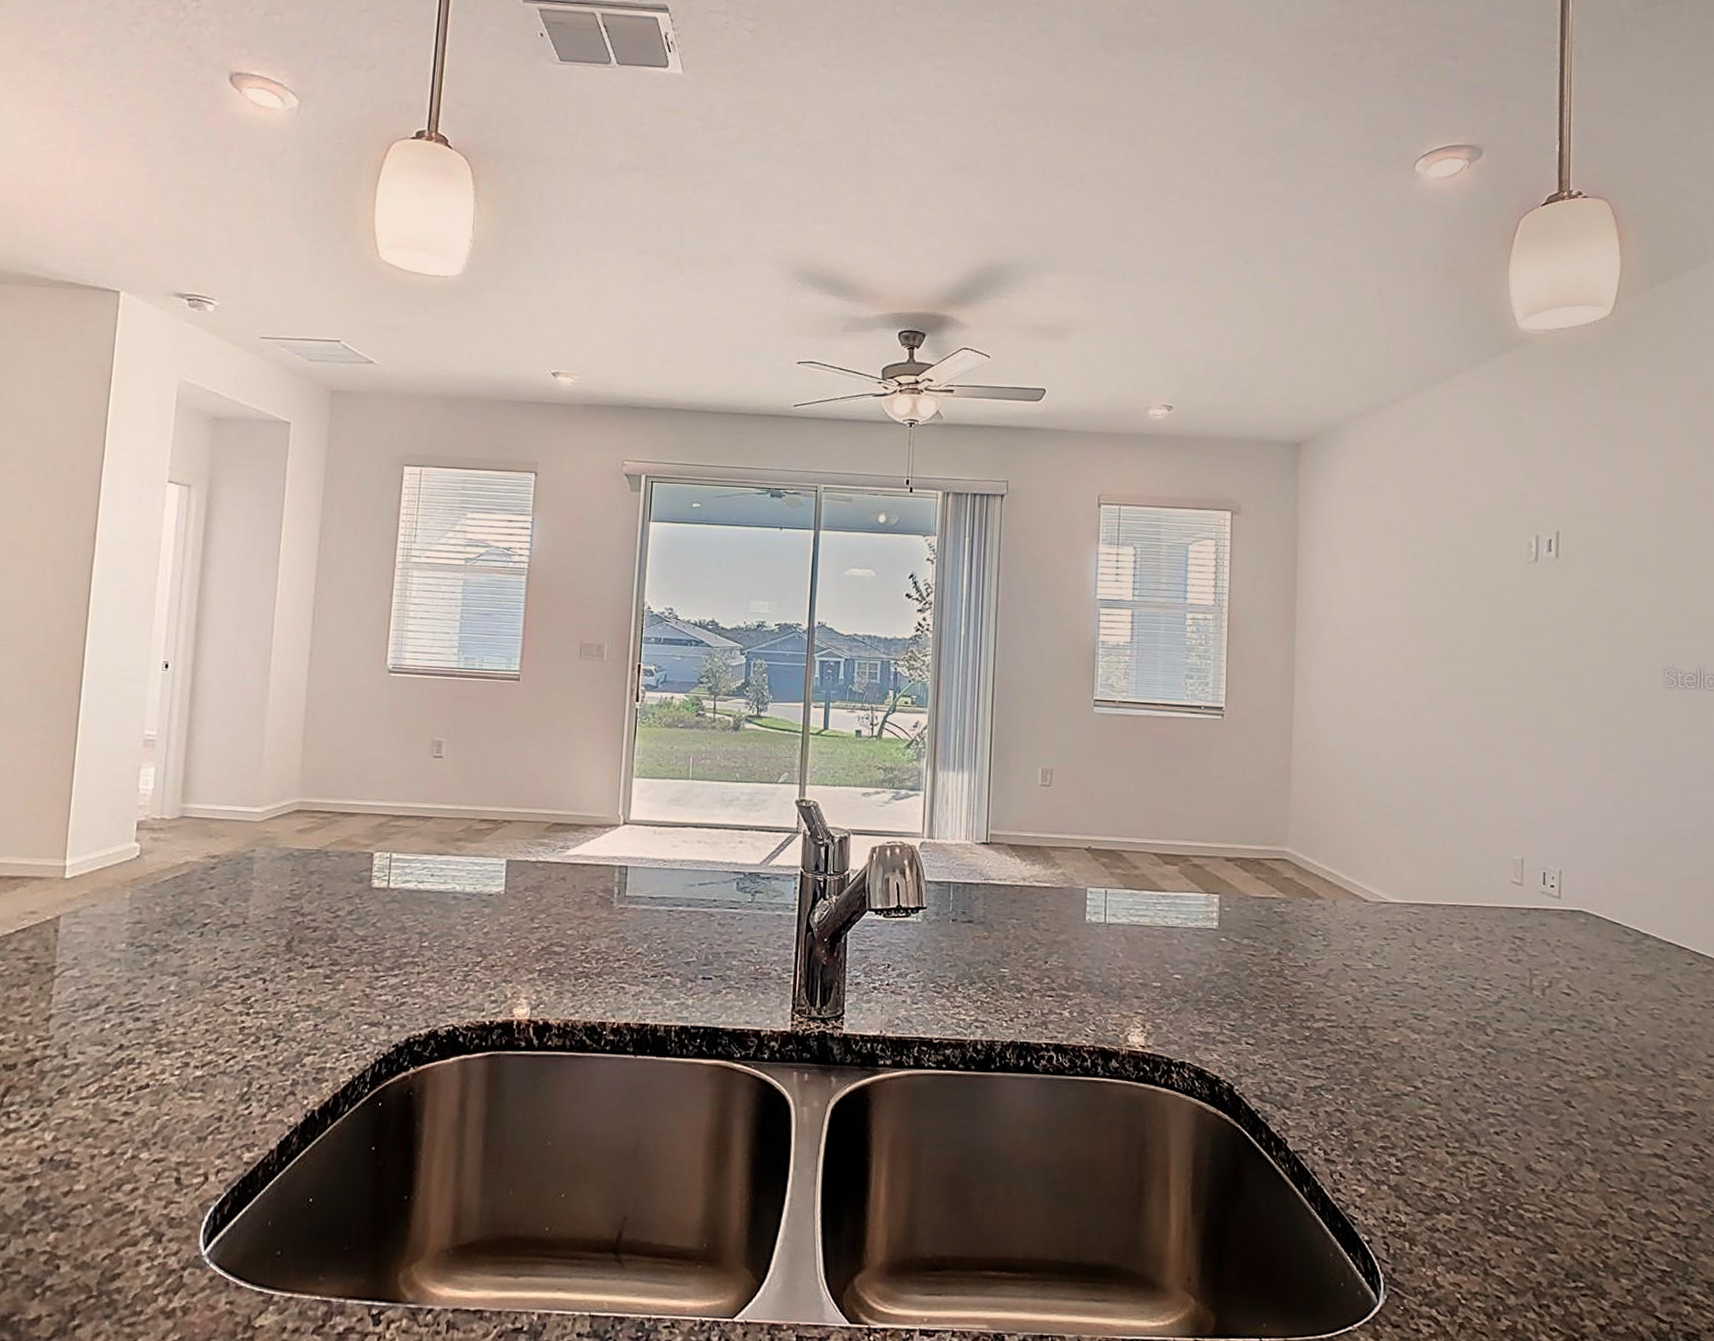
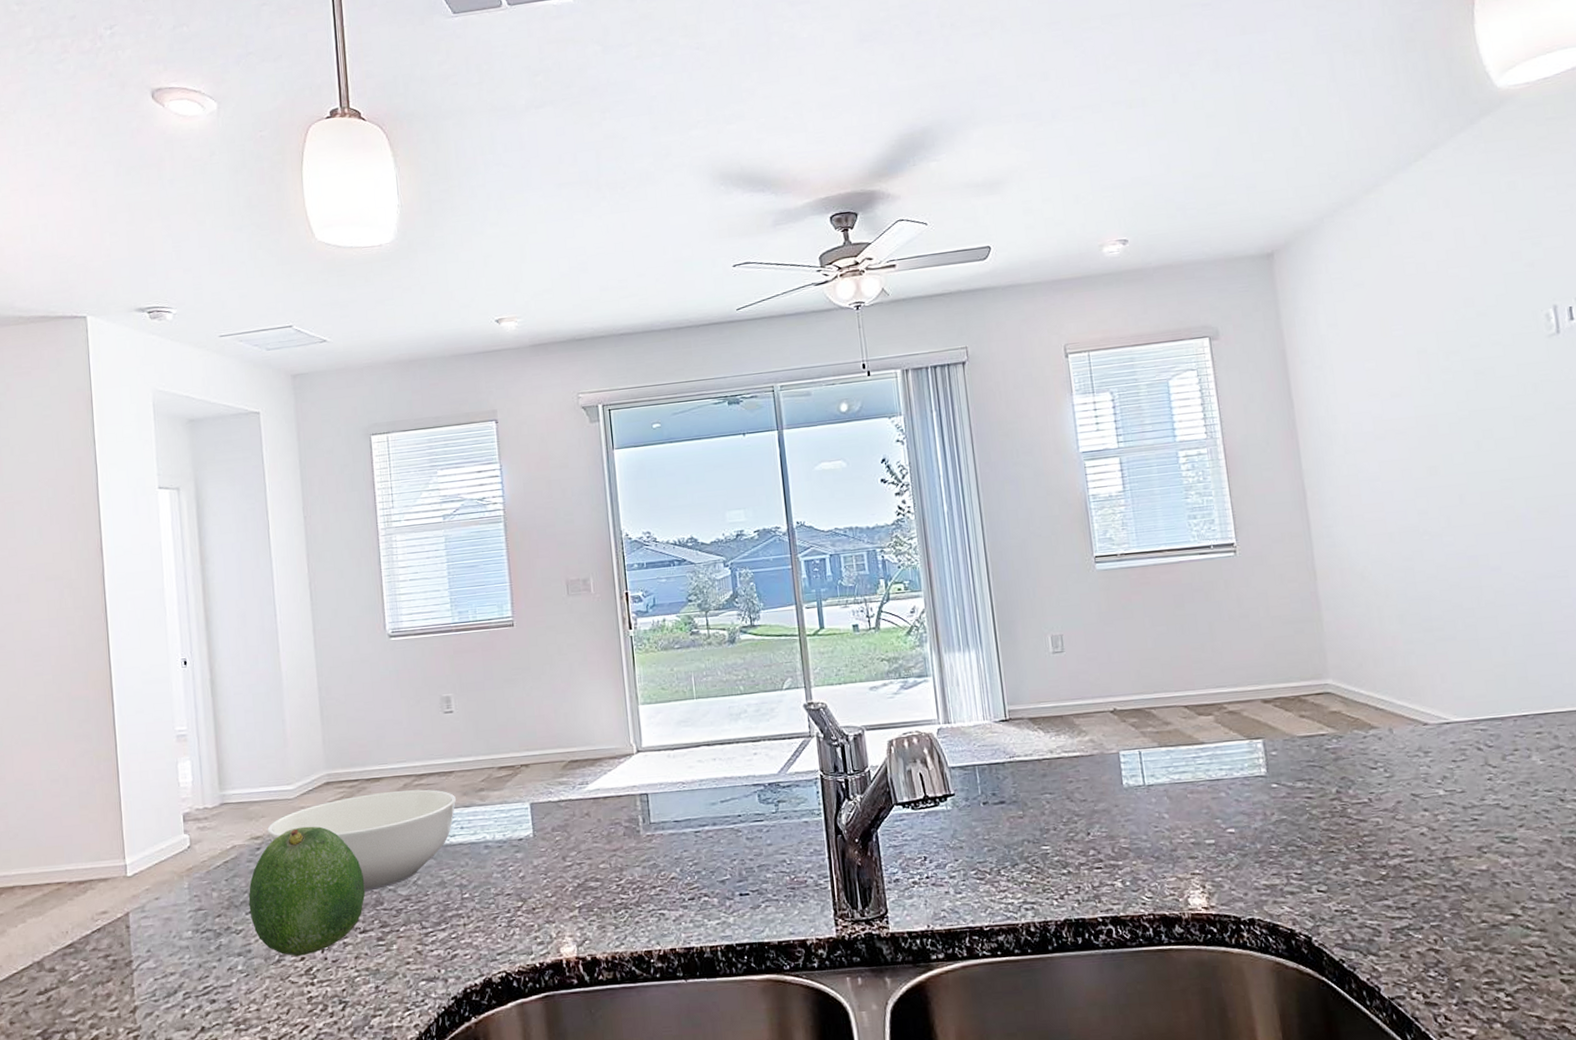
fruit: none [192,851,321,984] -> present [248,826,366,956]
bowl: none [226,828,432,928] -> present [267,789,457,893]

